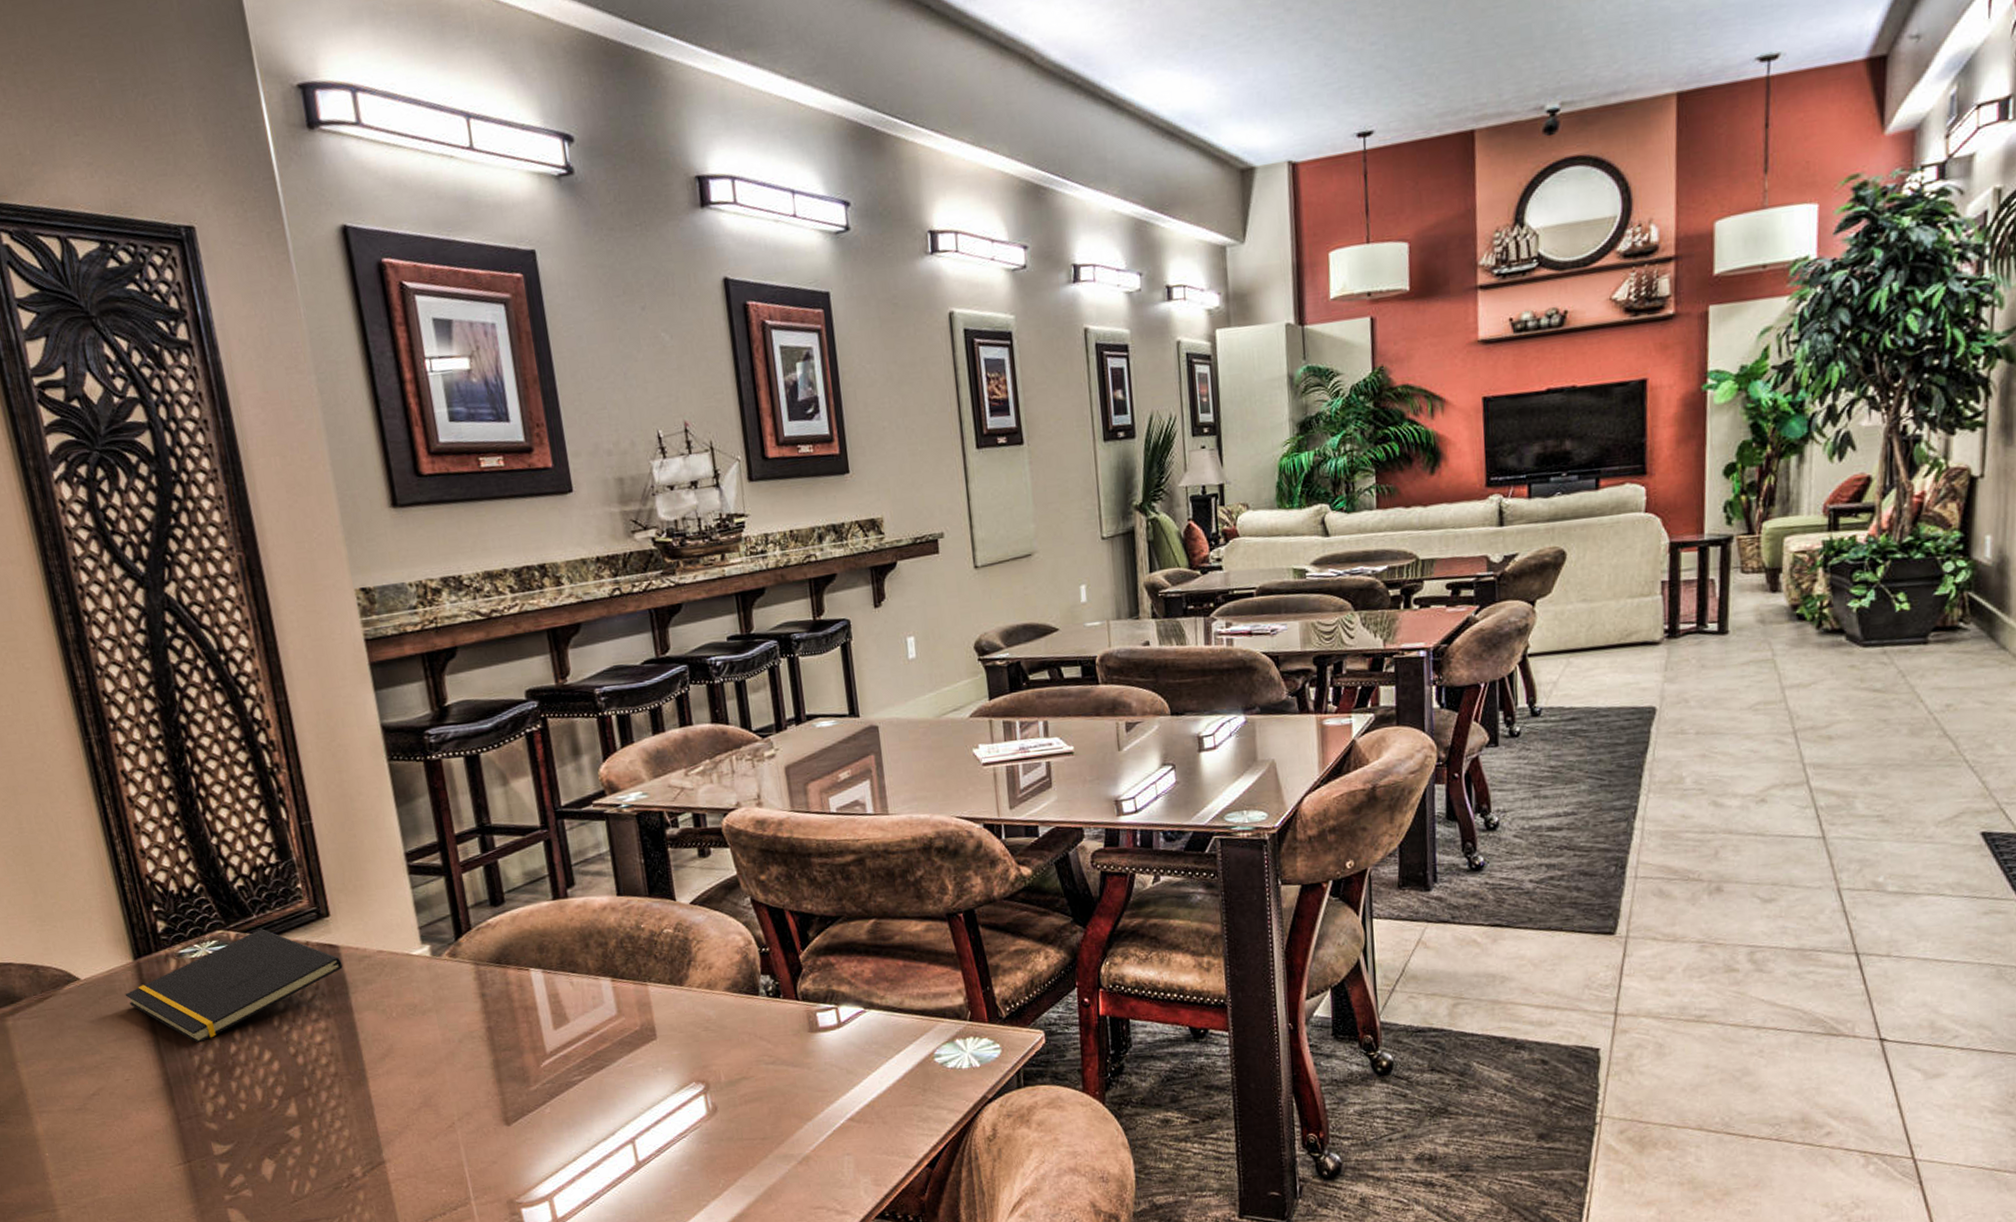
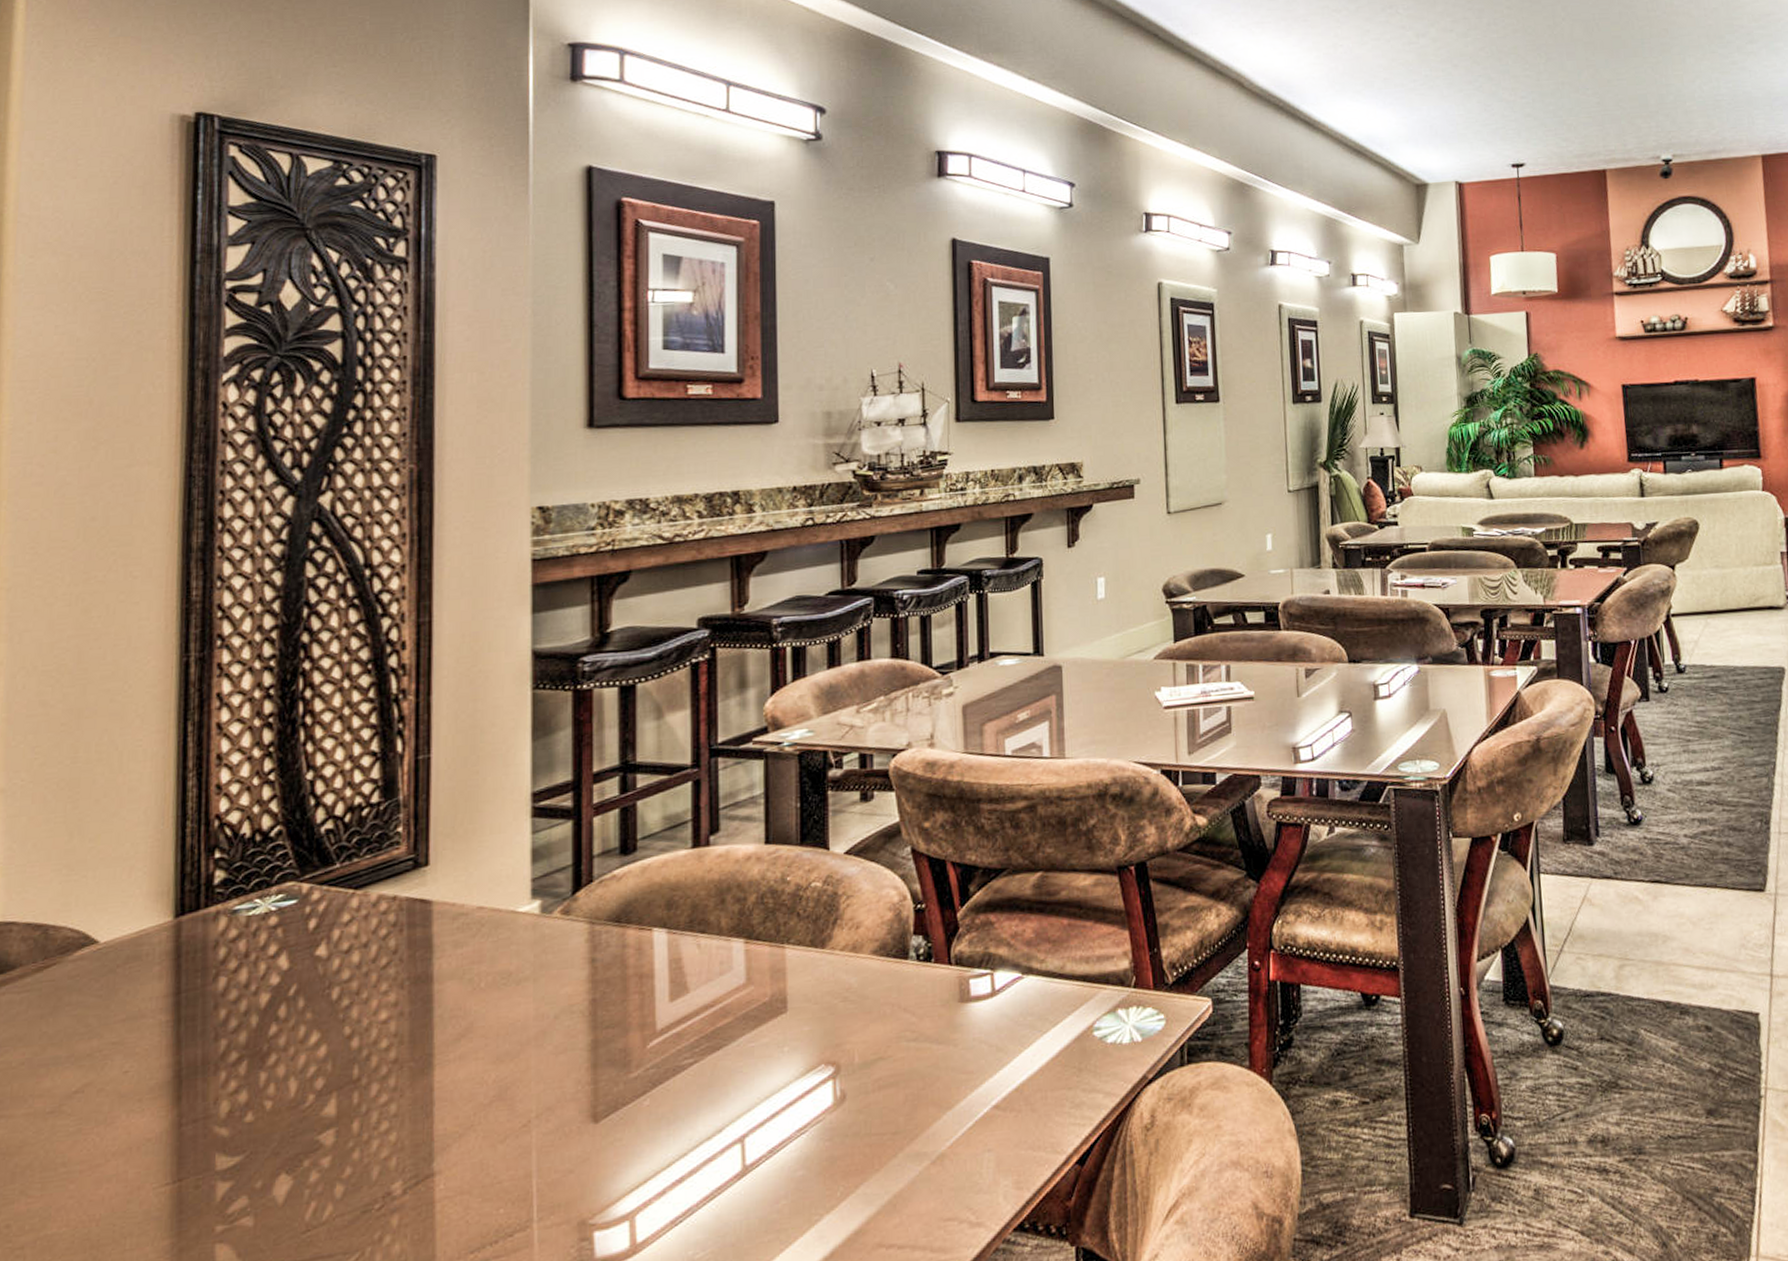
notepad: present [125,929,343,1043] -> none [152,880,432,1023]

